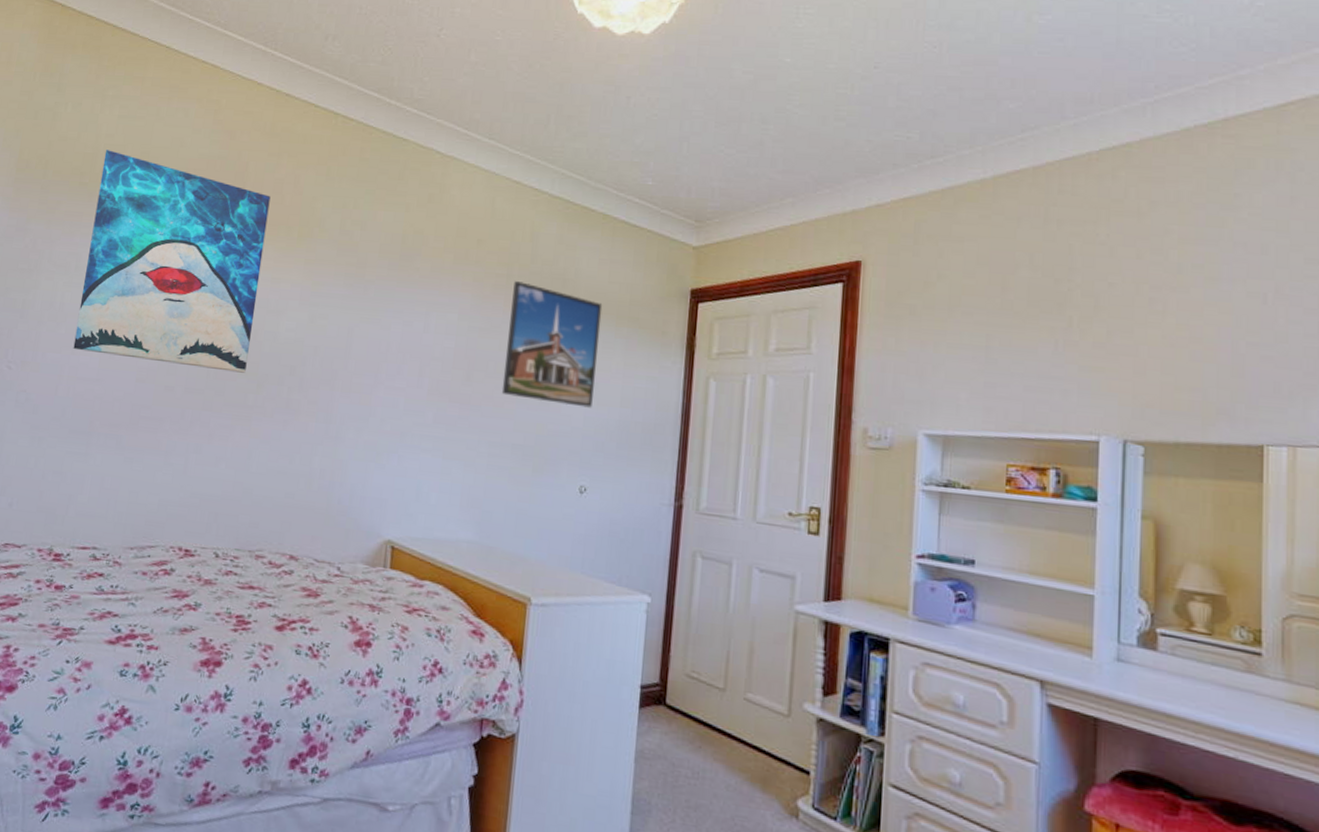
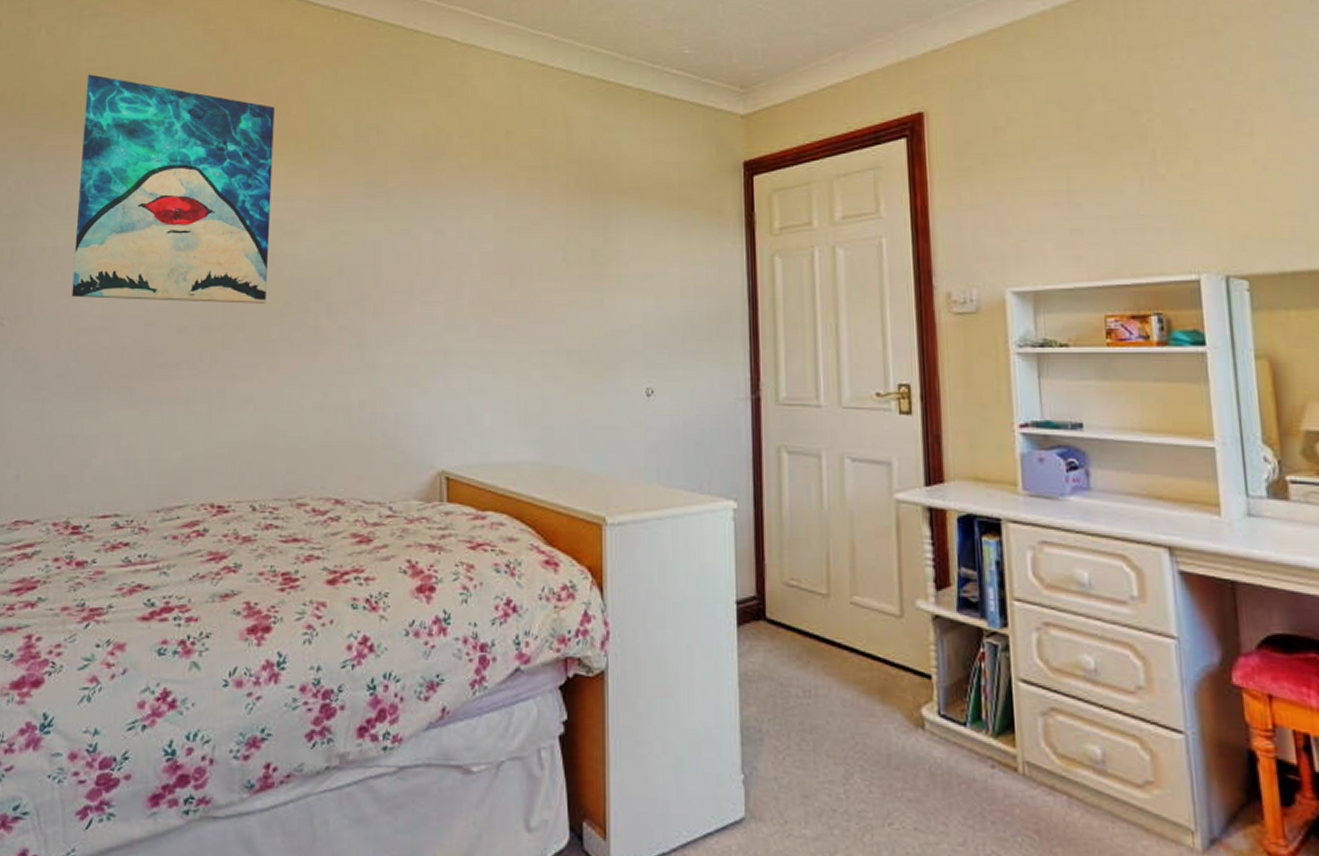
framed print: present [501,281,603,408] -> none [549,172,651,302]

